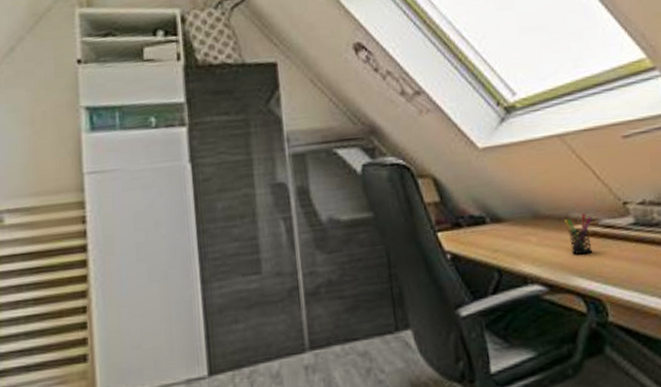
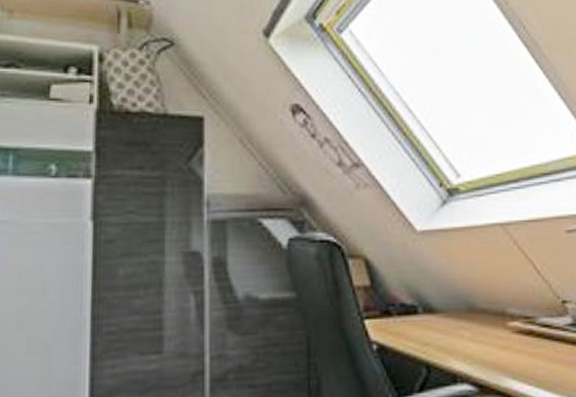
pen holder: present [564,212,593,255] -> none [501,308,530,354]

